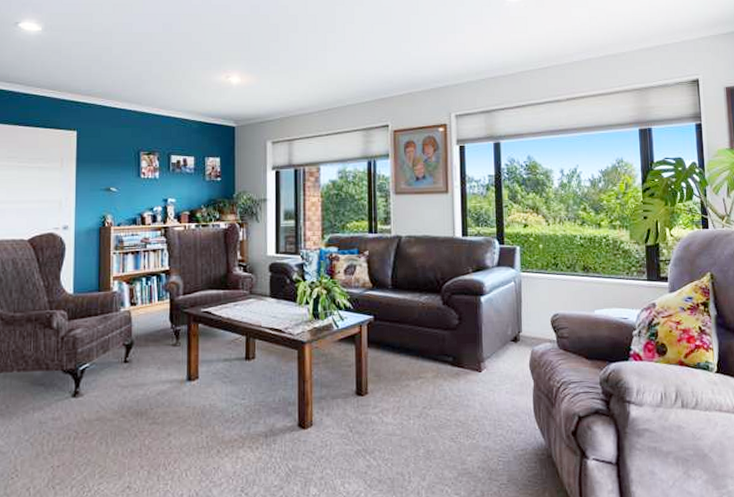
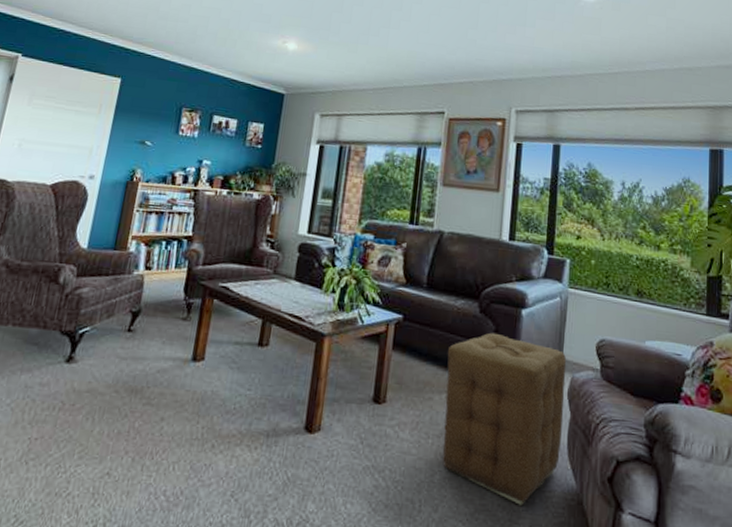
ottoman: none [417,321,528,465] -> present [442,332,567,505]

